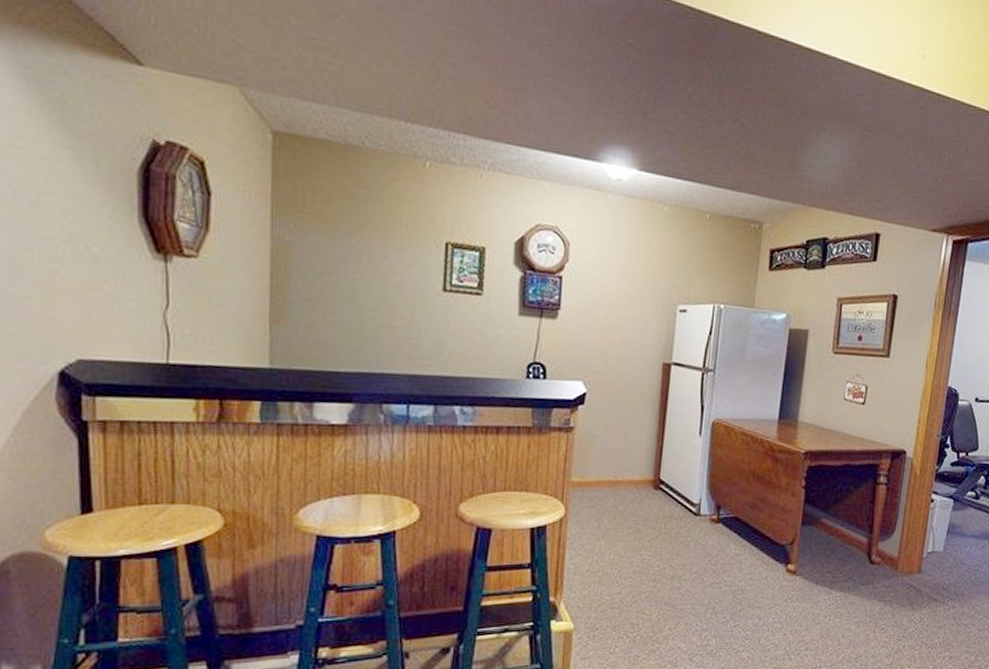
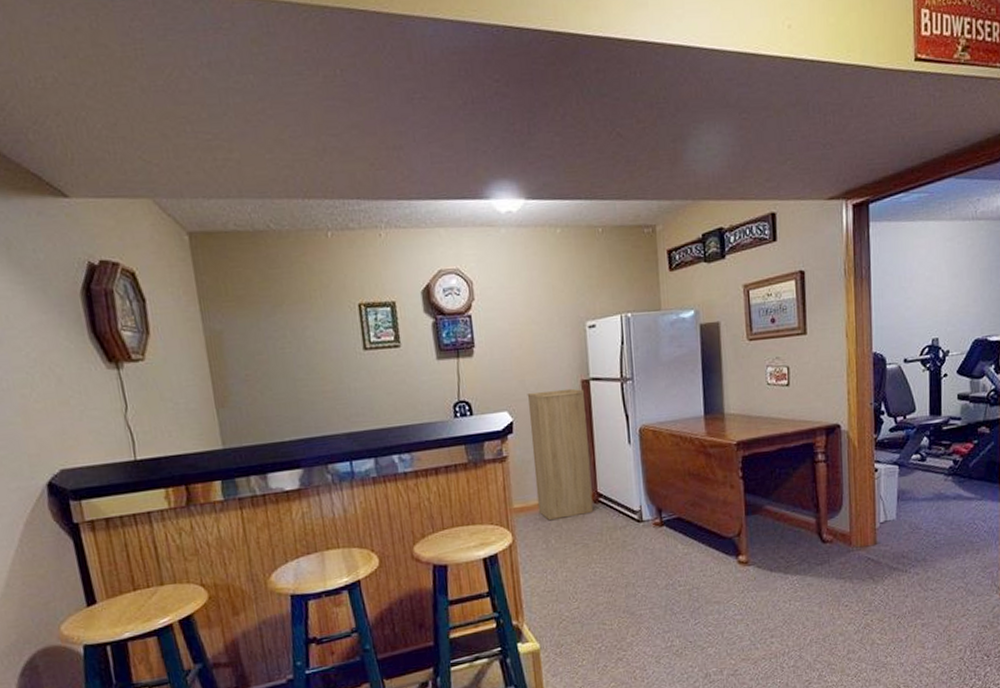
storage cabinet: none [596,366,663,500] -> present [527,388,594,521]

